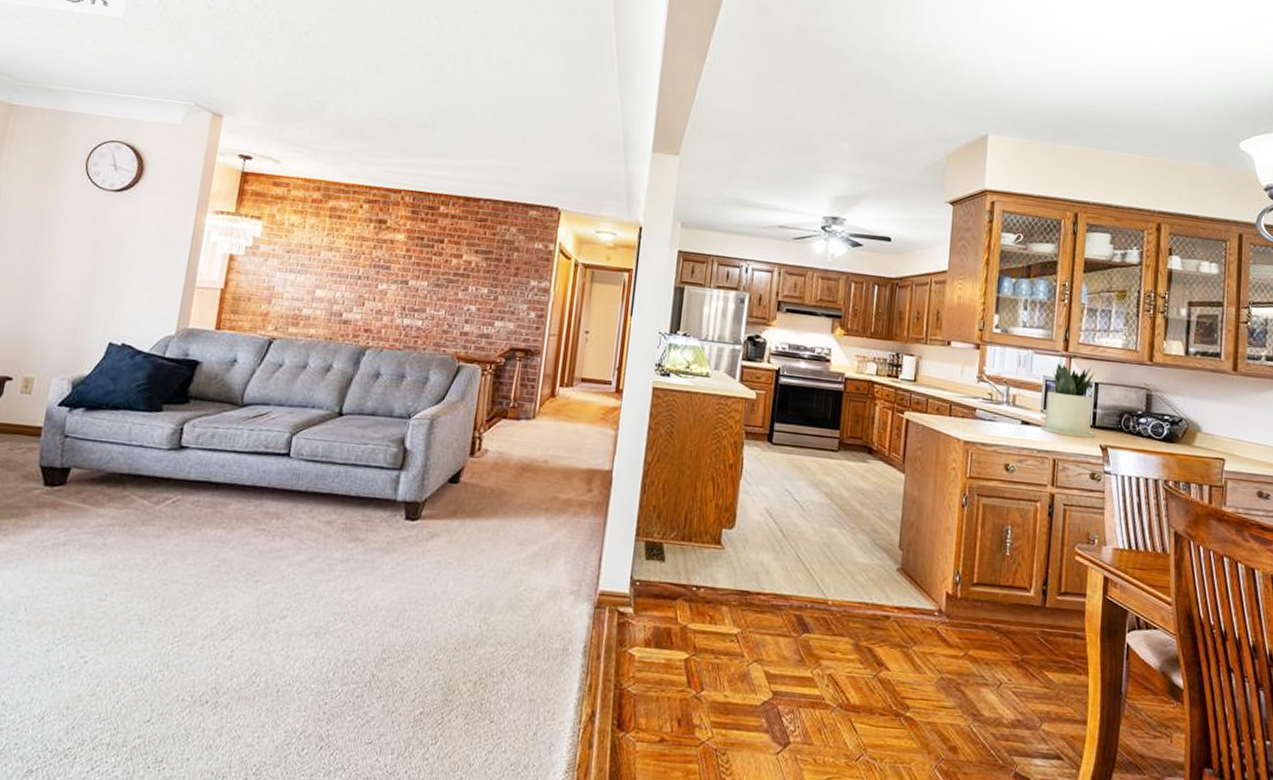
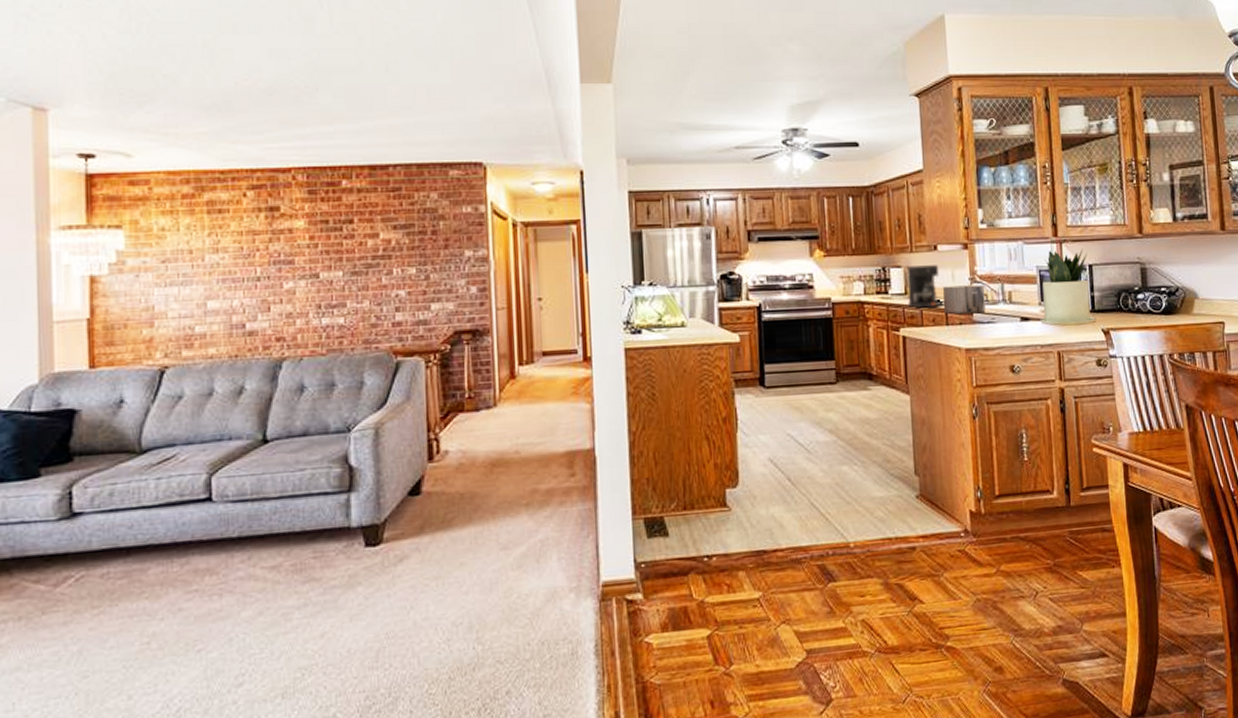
coffee maker: none [916,356,950,399] -> present [907,265,944,308]
toaster: none [948,380,990,411] -> present [942,284,986,315]

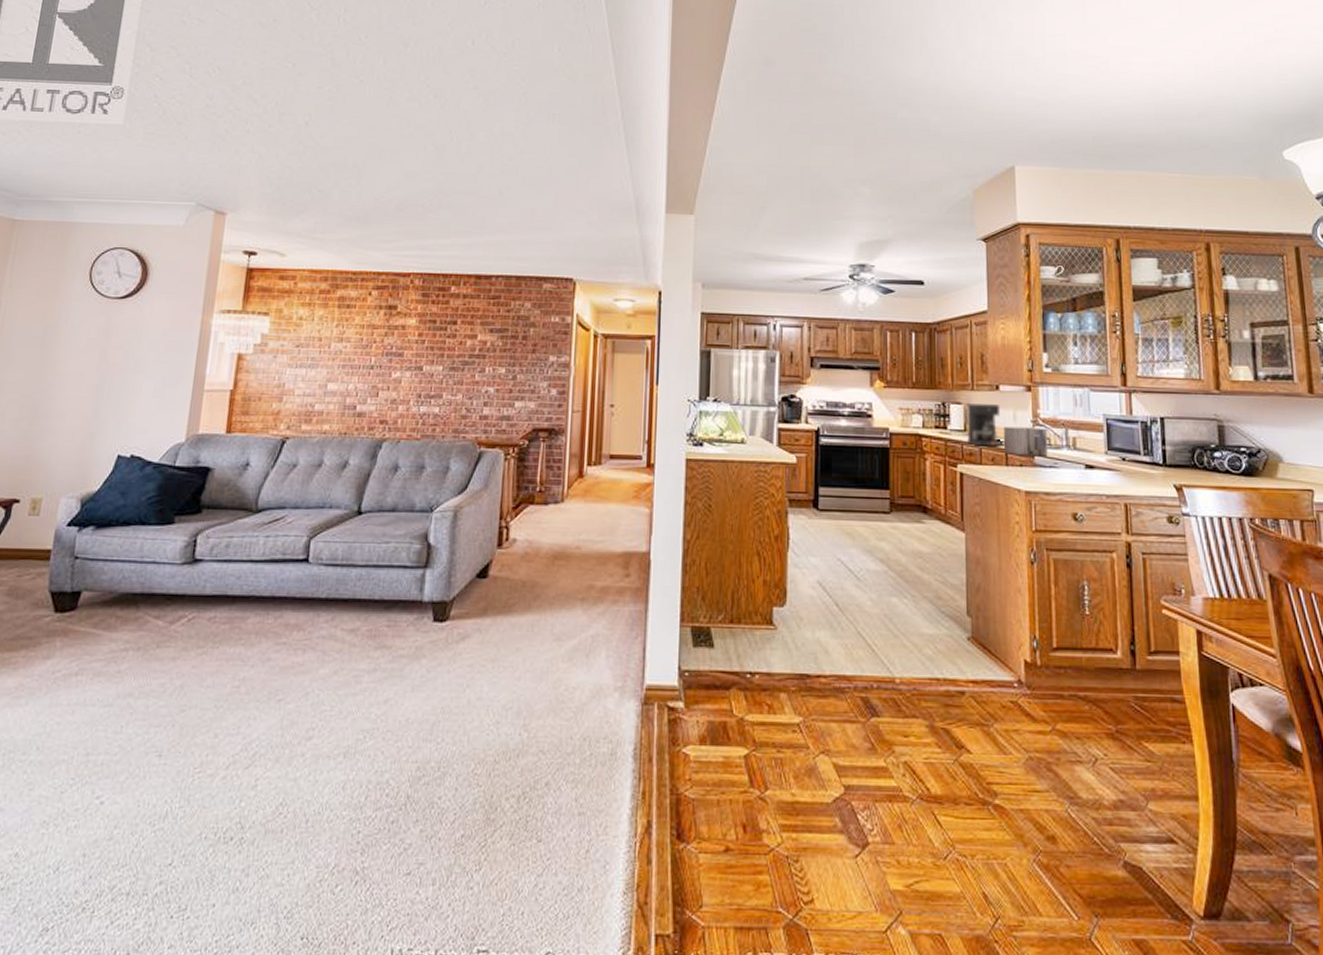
planter: present [1040,248,1096,326] -> none [1106,400,1167,479]

